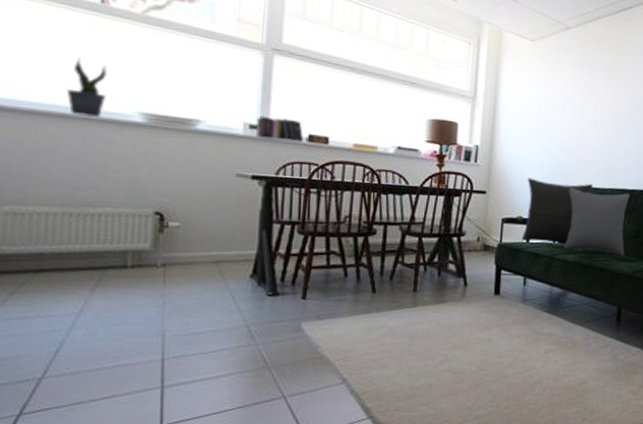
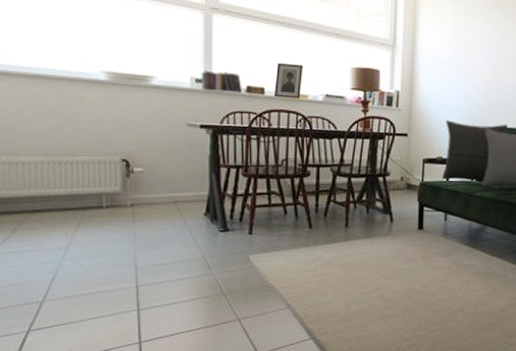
potted plant: present [66,57,107,118] -> none [42,24,75,78]
picture frame: none [338,111,375,150] -> present [273,63,304,99]

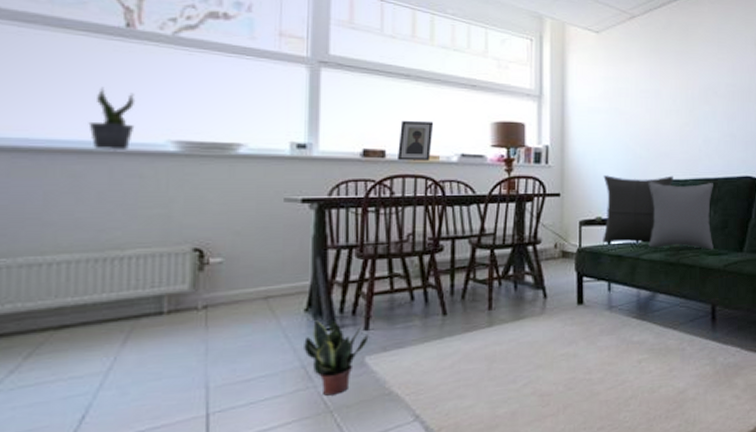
potted plant: none [42,24,75,78] -> present [88,87,135,152]
books: present [201,70,243,94] -> none [304,133,358,159]
potted plant: none [204,222,252,282] -> present [304,319,369,396]

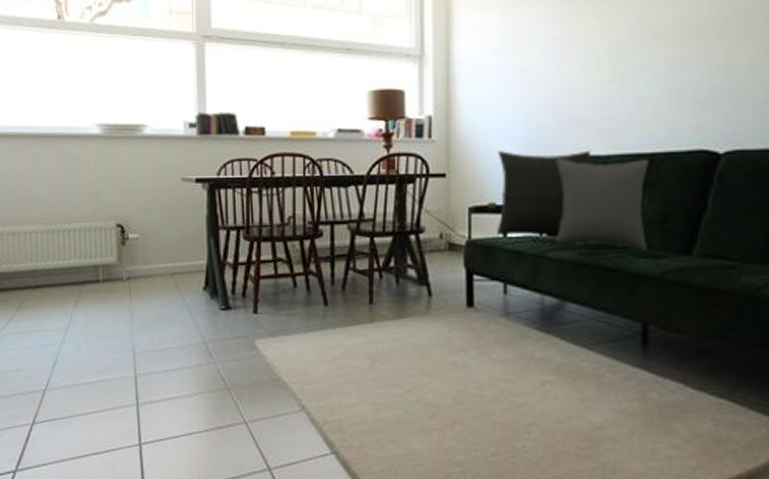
potted plant: present [88,87,135,152] -> none [40,77,70,135]
books: none [304,133,358,159] -> present [195,111,241,137]
potted plant: present [304,319,369,396] -> none [204,298,258,374]
picture frame: present [396,121,434,161] -> none [275,94,310,138]

